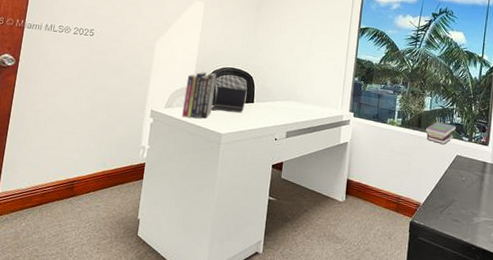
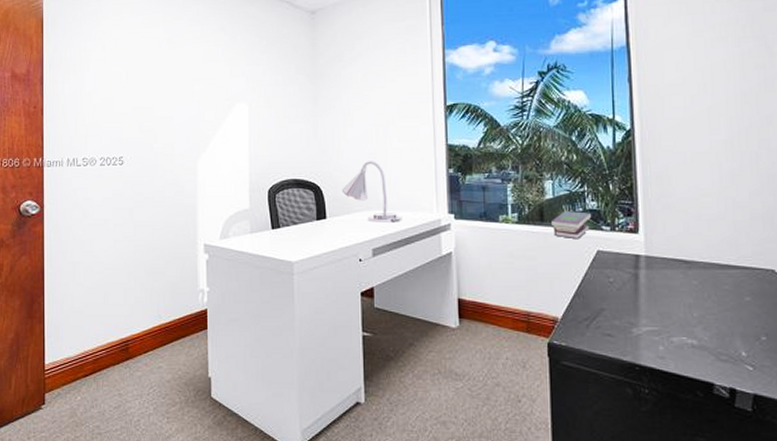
books: present [182,71,216,120] -> none [241,189,276,248]
laptop computer: present [211,86,247,114] -> none [275,203,316,235]
table lamp: none [269,62,314,114] -> present [341,161,403,223]

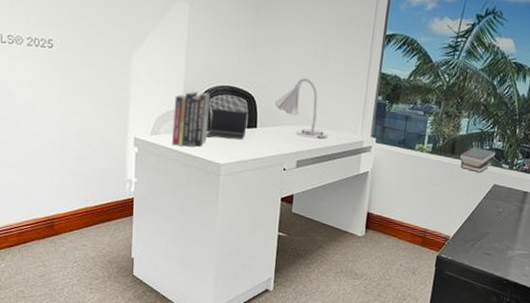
books: none [241,189,276,248] -> present [172,91,210,148]
laptop computer: none [275,203,316,235] -> present [206,108,248,141]

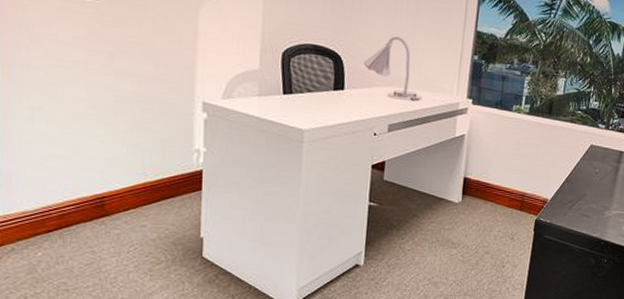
books: present [172,91,210,148] -> none [247,50,291,113]
laptop computer: present [206,108,248,141] -> none [286,68,335,104]
books: present [459,147,495,173] -> none [556,108,592,134]

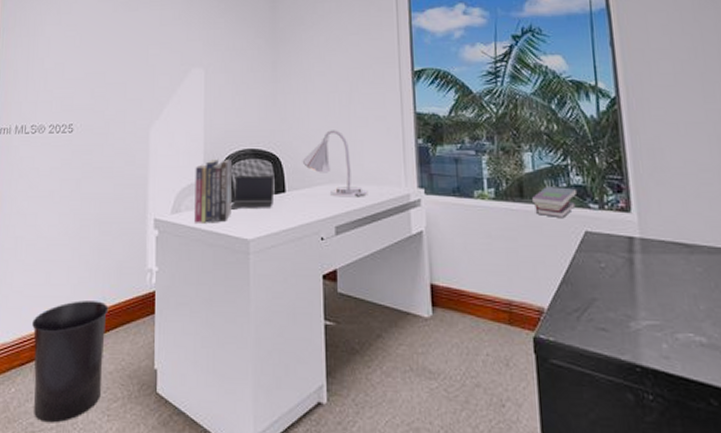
waste bin: none [59,174,150,282] -> present [32,301,109,423]
books: none [247,50,291,113] -> present [194,159,232,223]
laptop computer: none [286,68,335,104] -> present [230,175,275,210]
books: none [556,108,592,134] -> present [531,187,576,219]

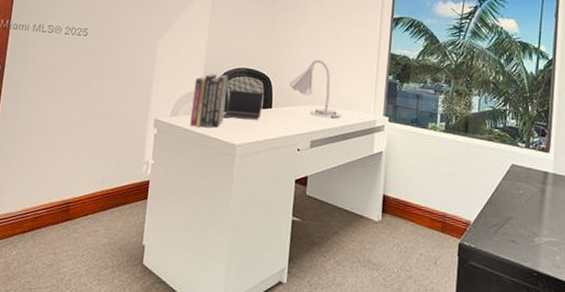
waste bin: present [32,301,109,423] -> none [32,182,107,283]
books: present [531,187,576,219] -> none [473,126,510,153]

